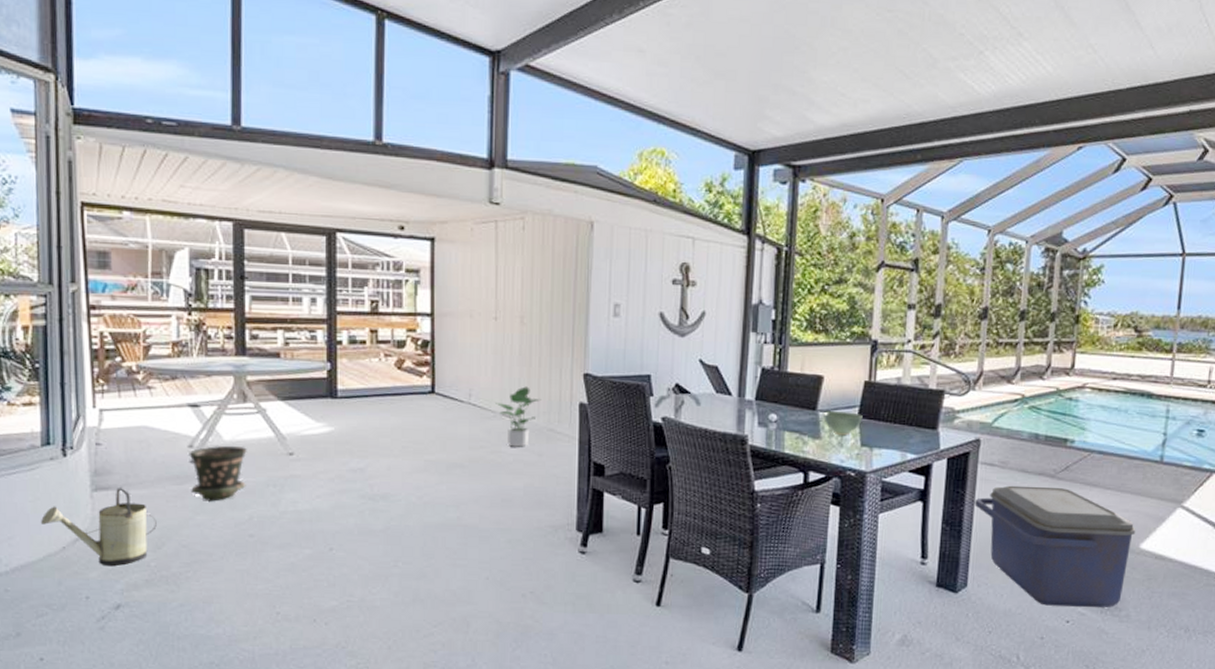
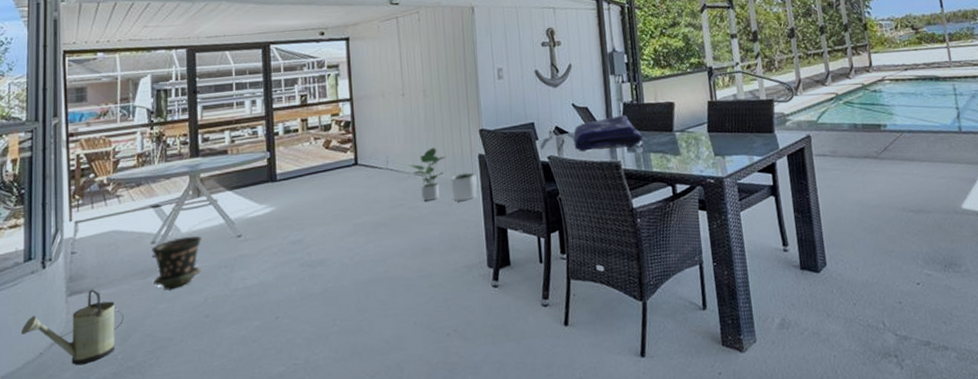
planter: none [543,421,574,454] -> present [451,172,477,202]
towel: none [695,381,778,420] -> present [574,115,642,151]
bowl: present [824,411,863,436] -> none [679,128,712,150]
cooler: present [975,485,1136,607] -> none [817,166,958,272]

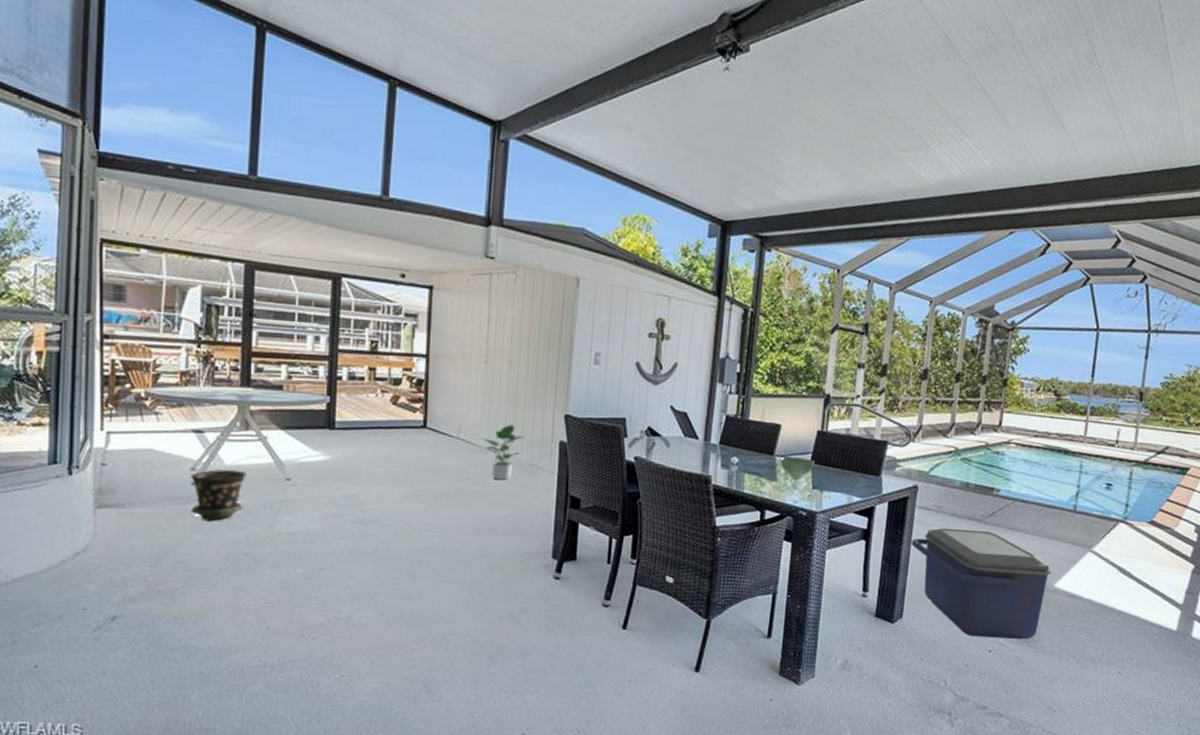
watering can: present [20,289,124,365] -> none [42,506,156,579]
planter: present [451,172,477,202] -> none [525,457,554,487]
towel: present [574,115,642,151] -> none [665,427,740,463]
bowl: none [679,128,712,150] -> present [780,456,815,479]
cooler: none [817,166,958,272] -> present [911,528,1052,639]

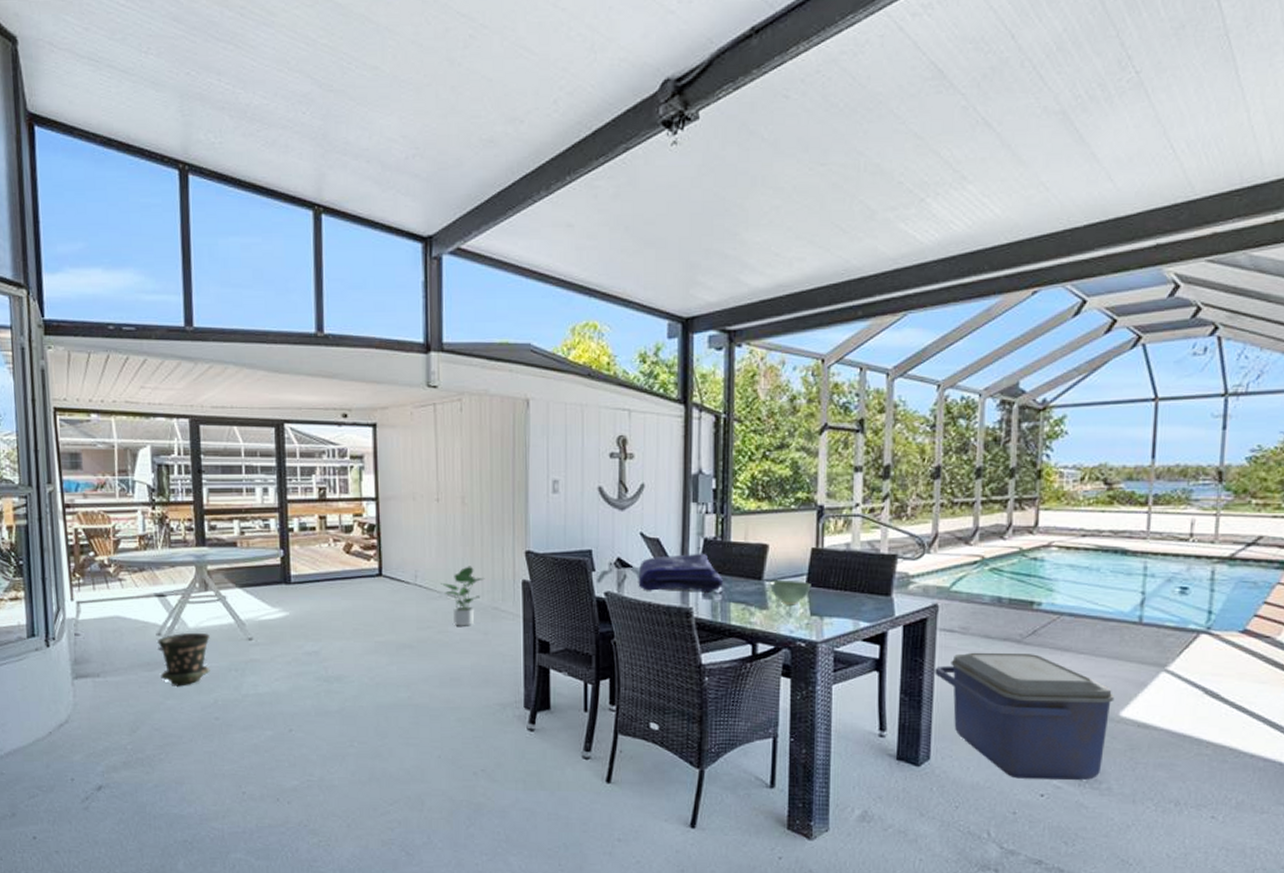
towel: none [665,427,740,463] -> present [638,553,723,591]

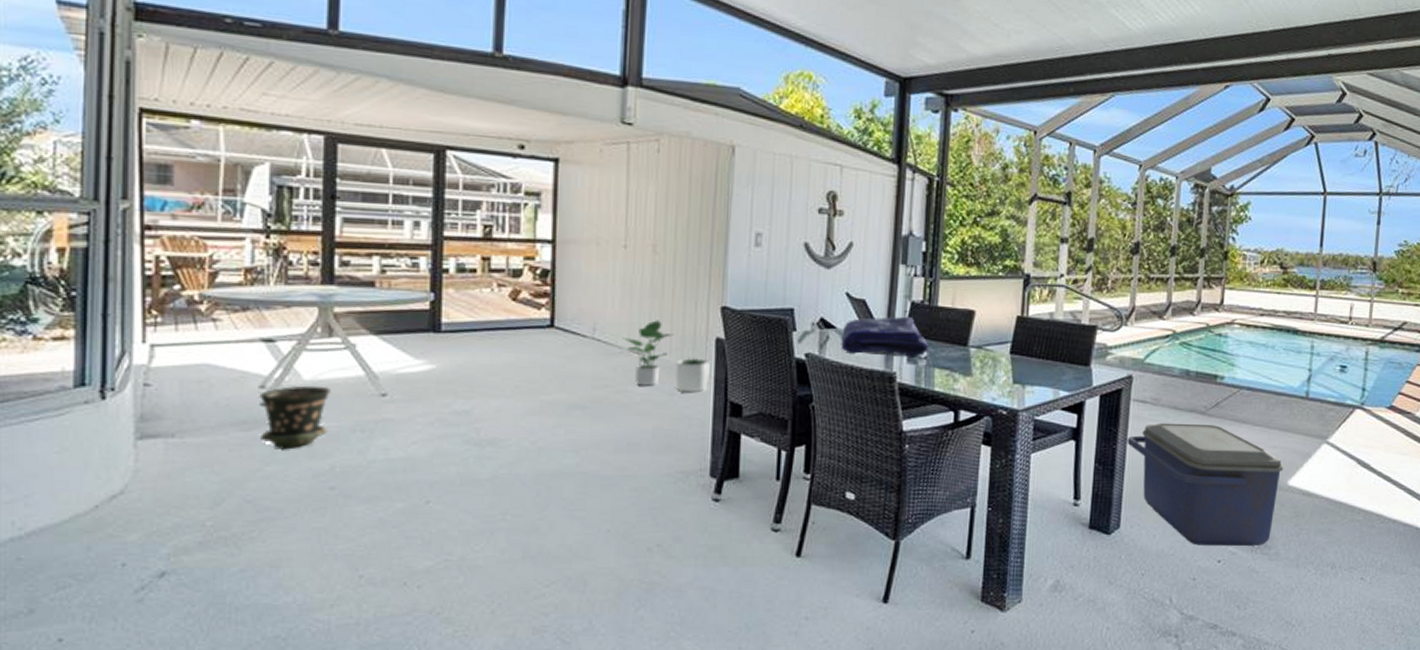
planter: none [488,600,518,632] -> present [675,358,710,393]
bowl: present [770,581,811,605] -> none [975,347,1015,373]

